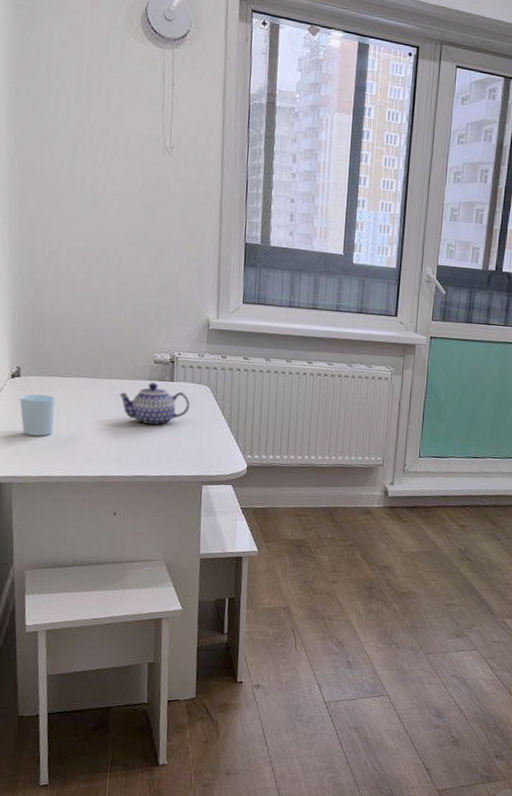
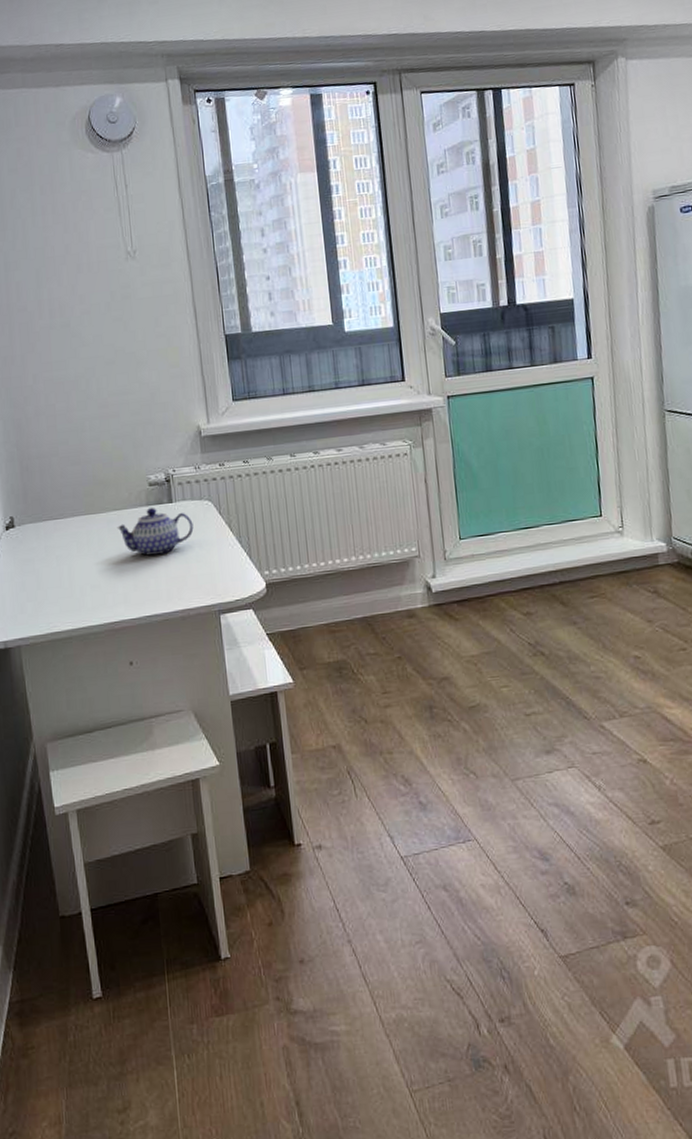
cup: present [19,393,55,436] -> none [17,541,55,590]

